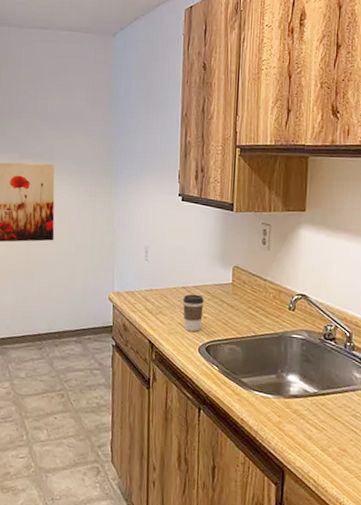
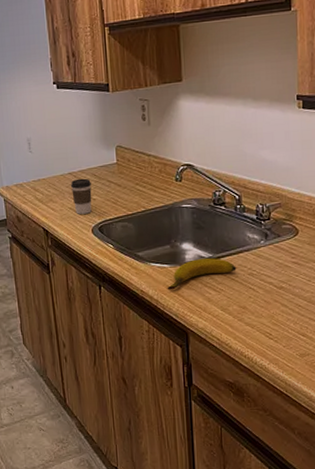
banana: none [268,393,340,423] -> present [167,258,237,290]

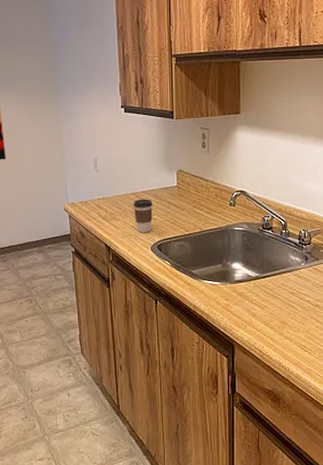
banana: present [167,258,237,290] -> none [217,278,279,306]

